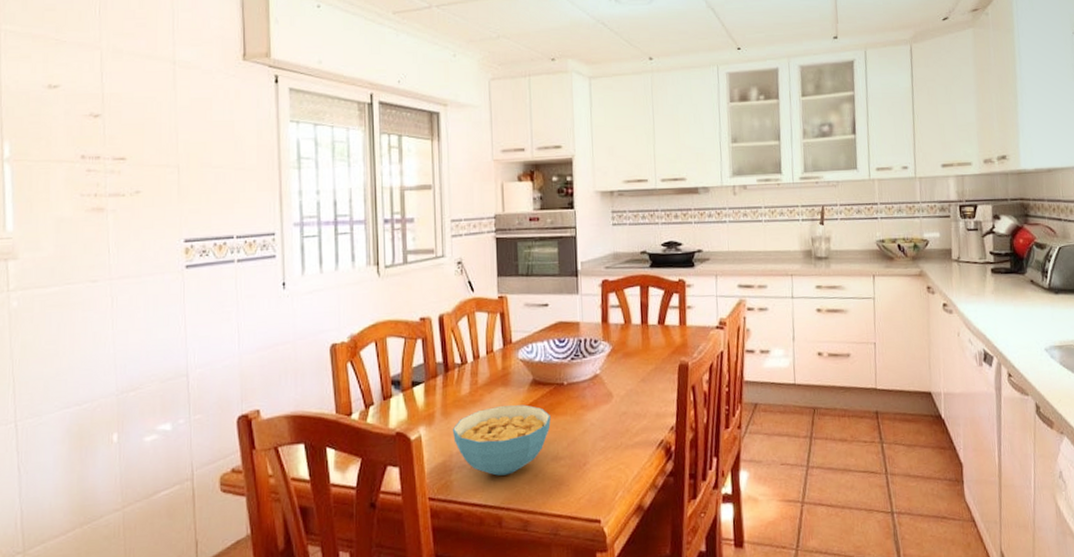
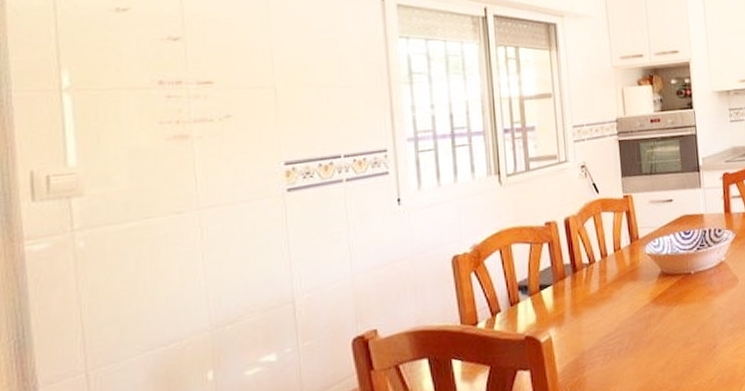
cereal bowl: present [452,404,551,476] -> none [582,296,680,368]

